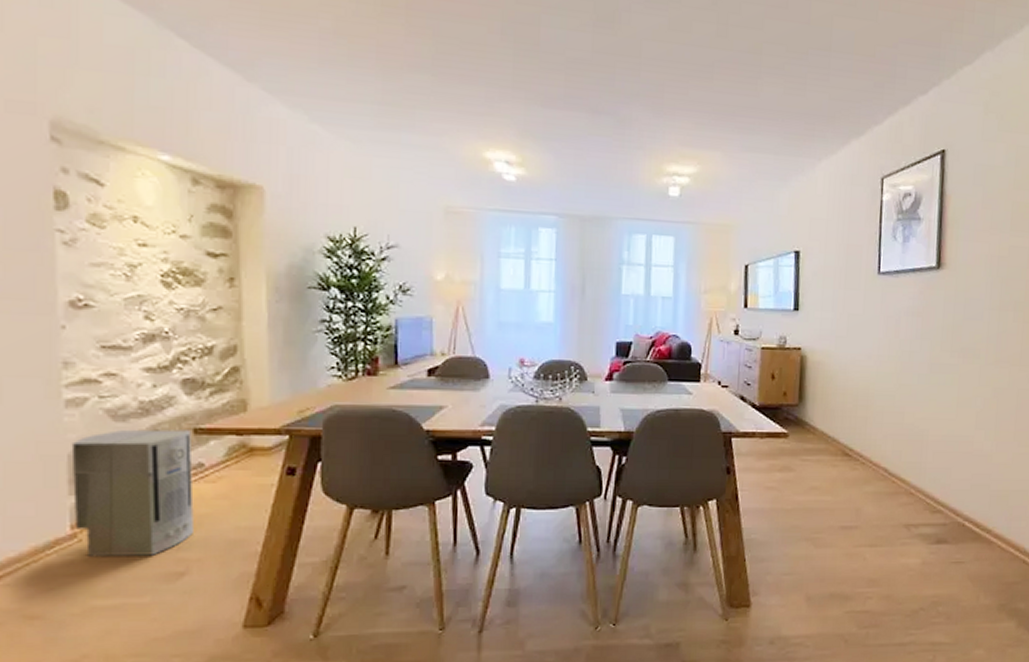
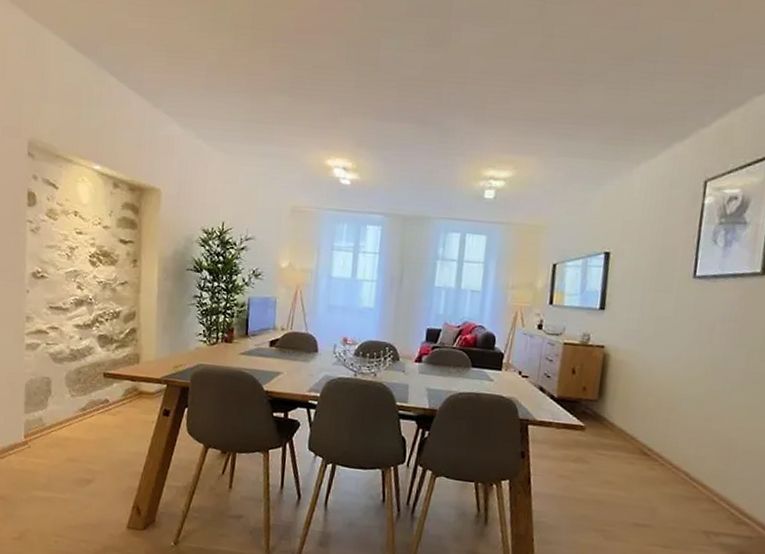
air purifier: present [71,429,194,558] -> none [27,369,102,465]

